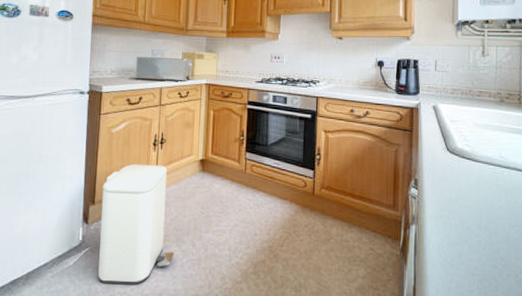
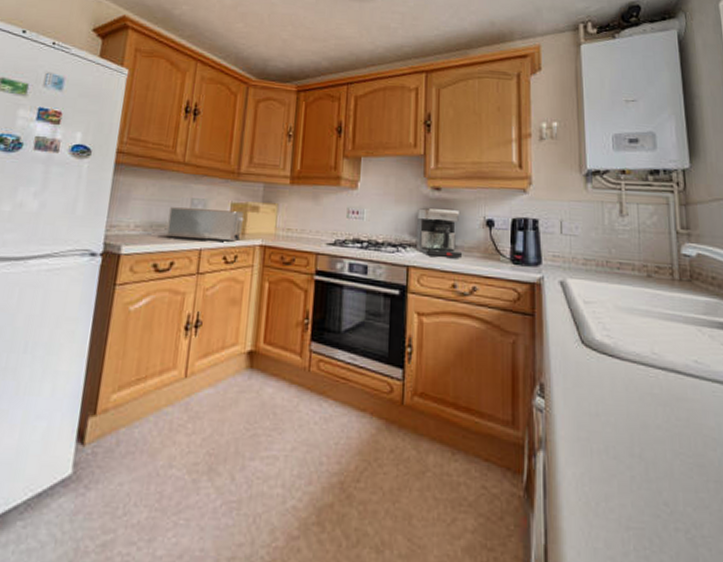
pedal bin: present [98,164,175,285] -> none [91,356,205,542]
coffee maker: none [324,53,359,91] -> present [416,208,463,259]

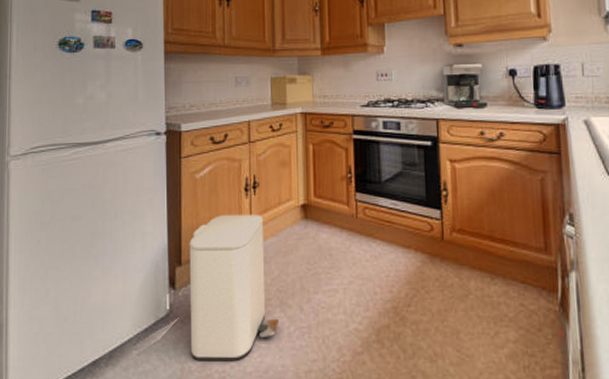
pedal bin: none [91,356,205,542] -> present [189,214,280,362]
toaster: present [165,206,244,243] -> none [217,84,284,115]

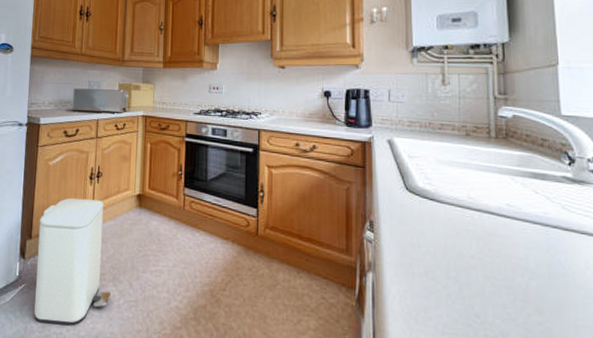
toaster: none [217,84,284,115] -> present [71,87,129,114]
coffee maker: present [442,64,489,109] -> none [266,83,304,123]

